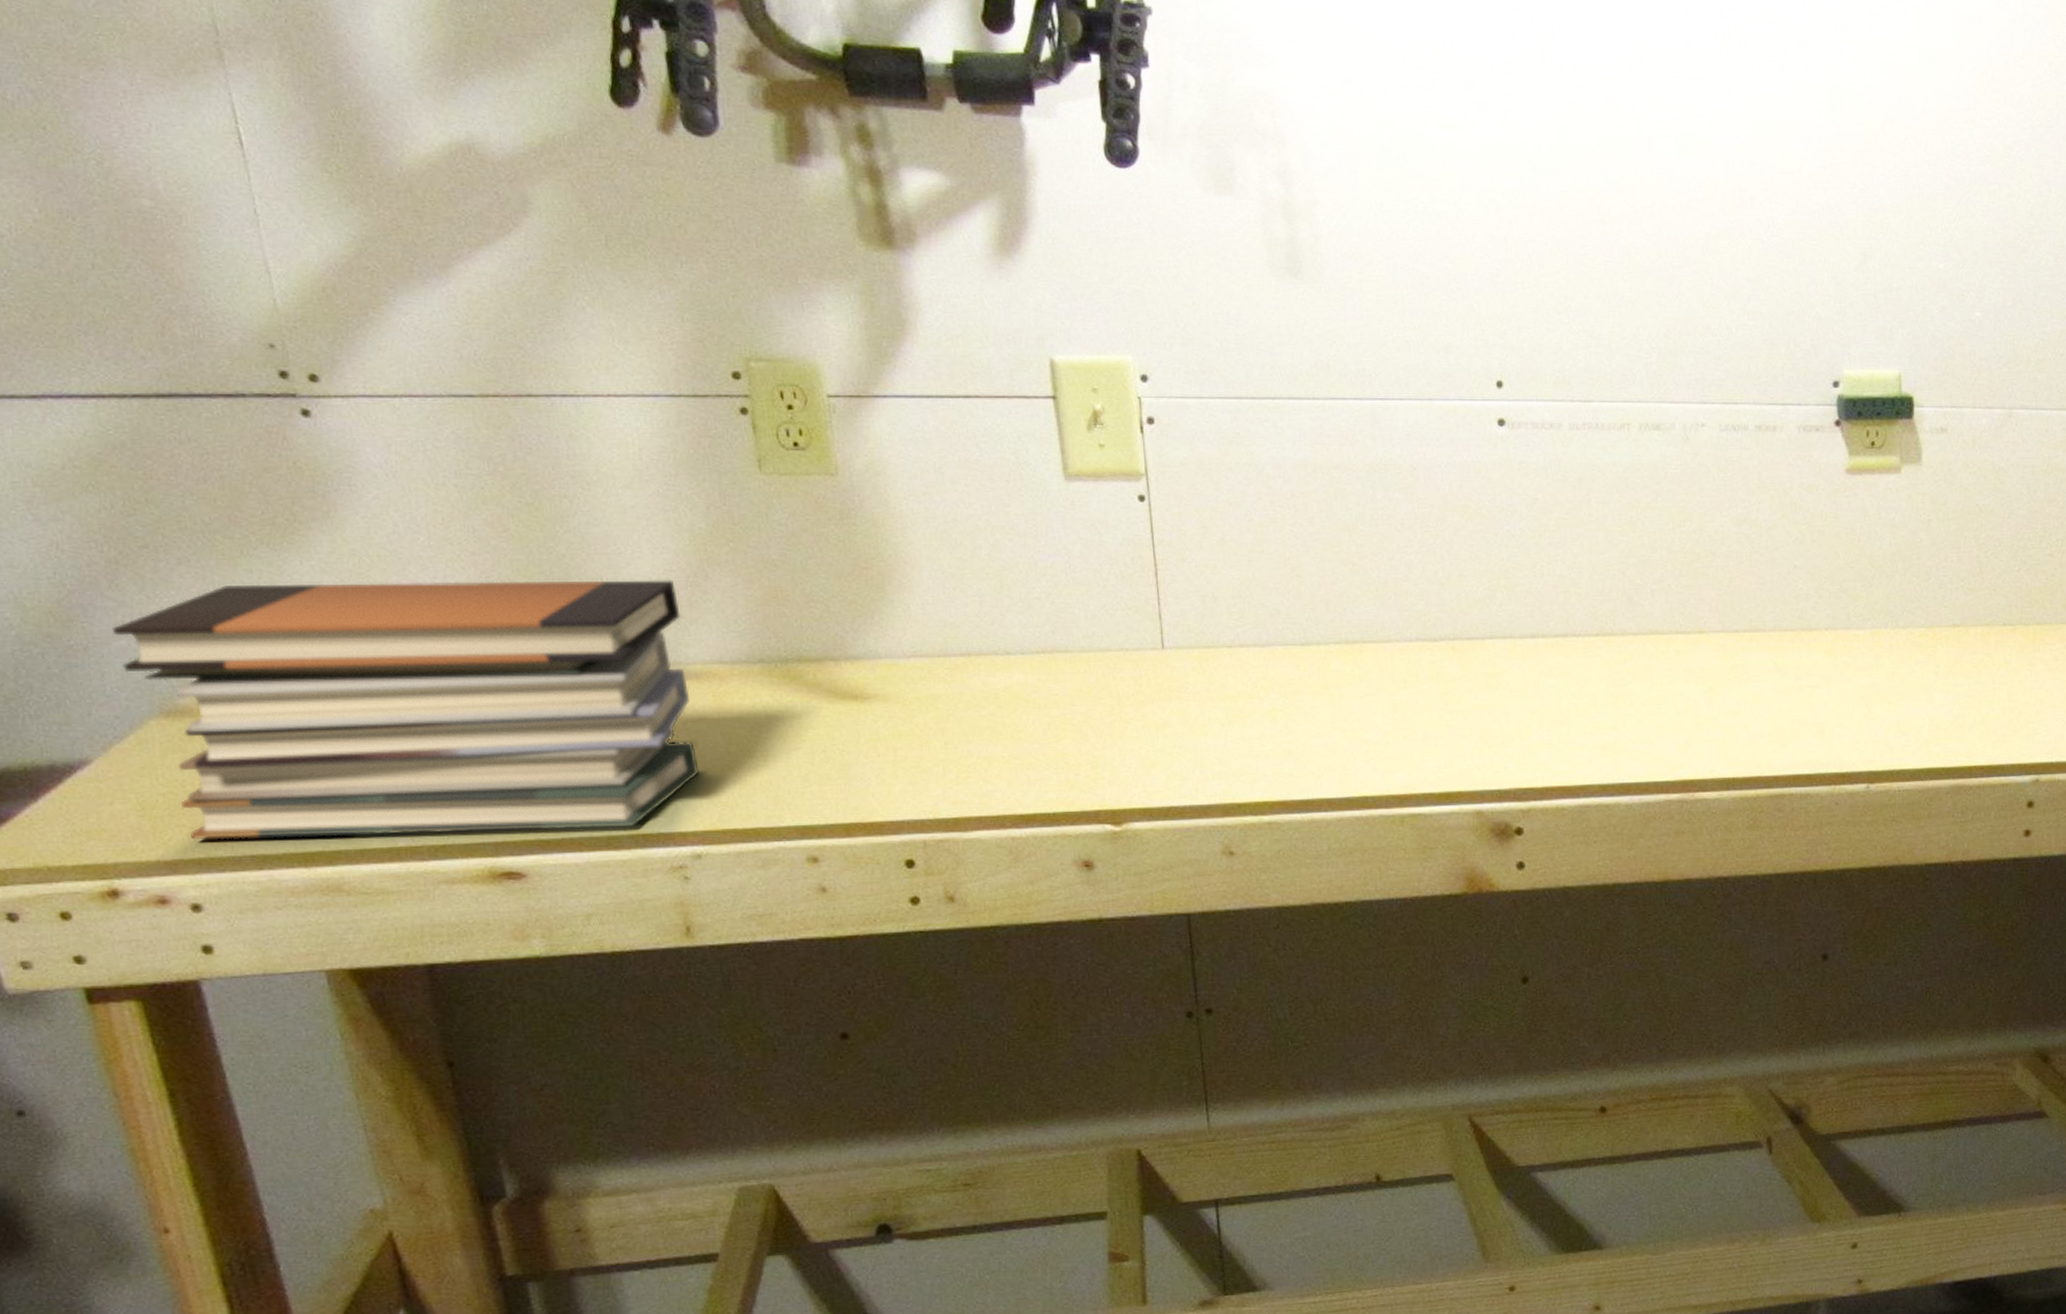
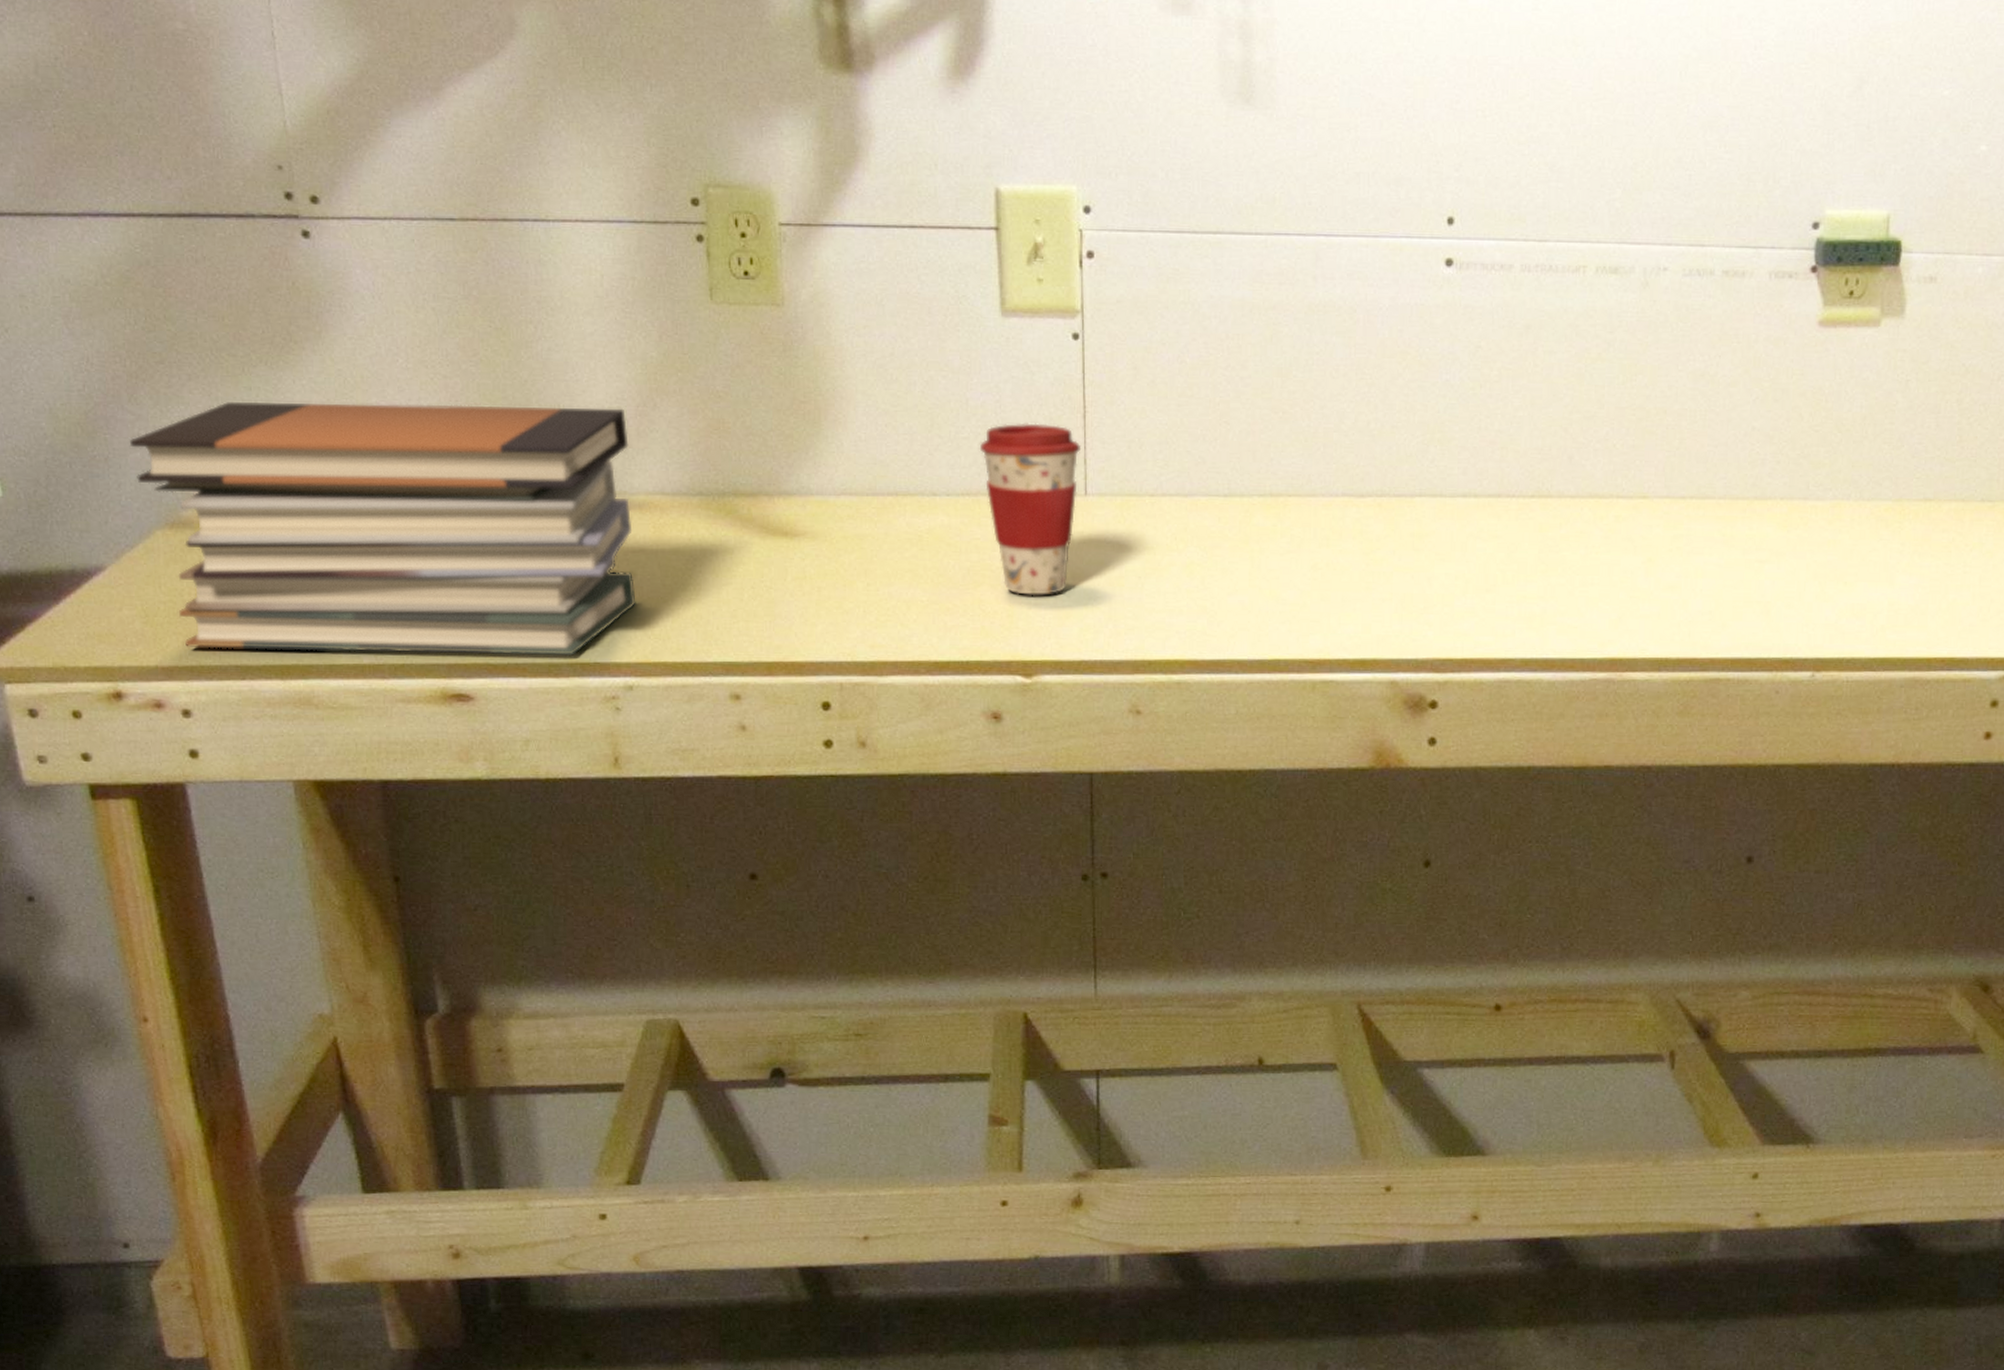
coffee cup: none [1051,582,1156,747] -> present [979,423,1082,595]

